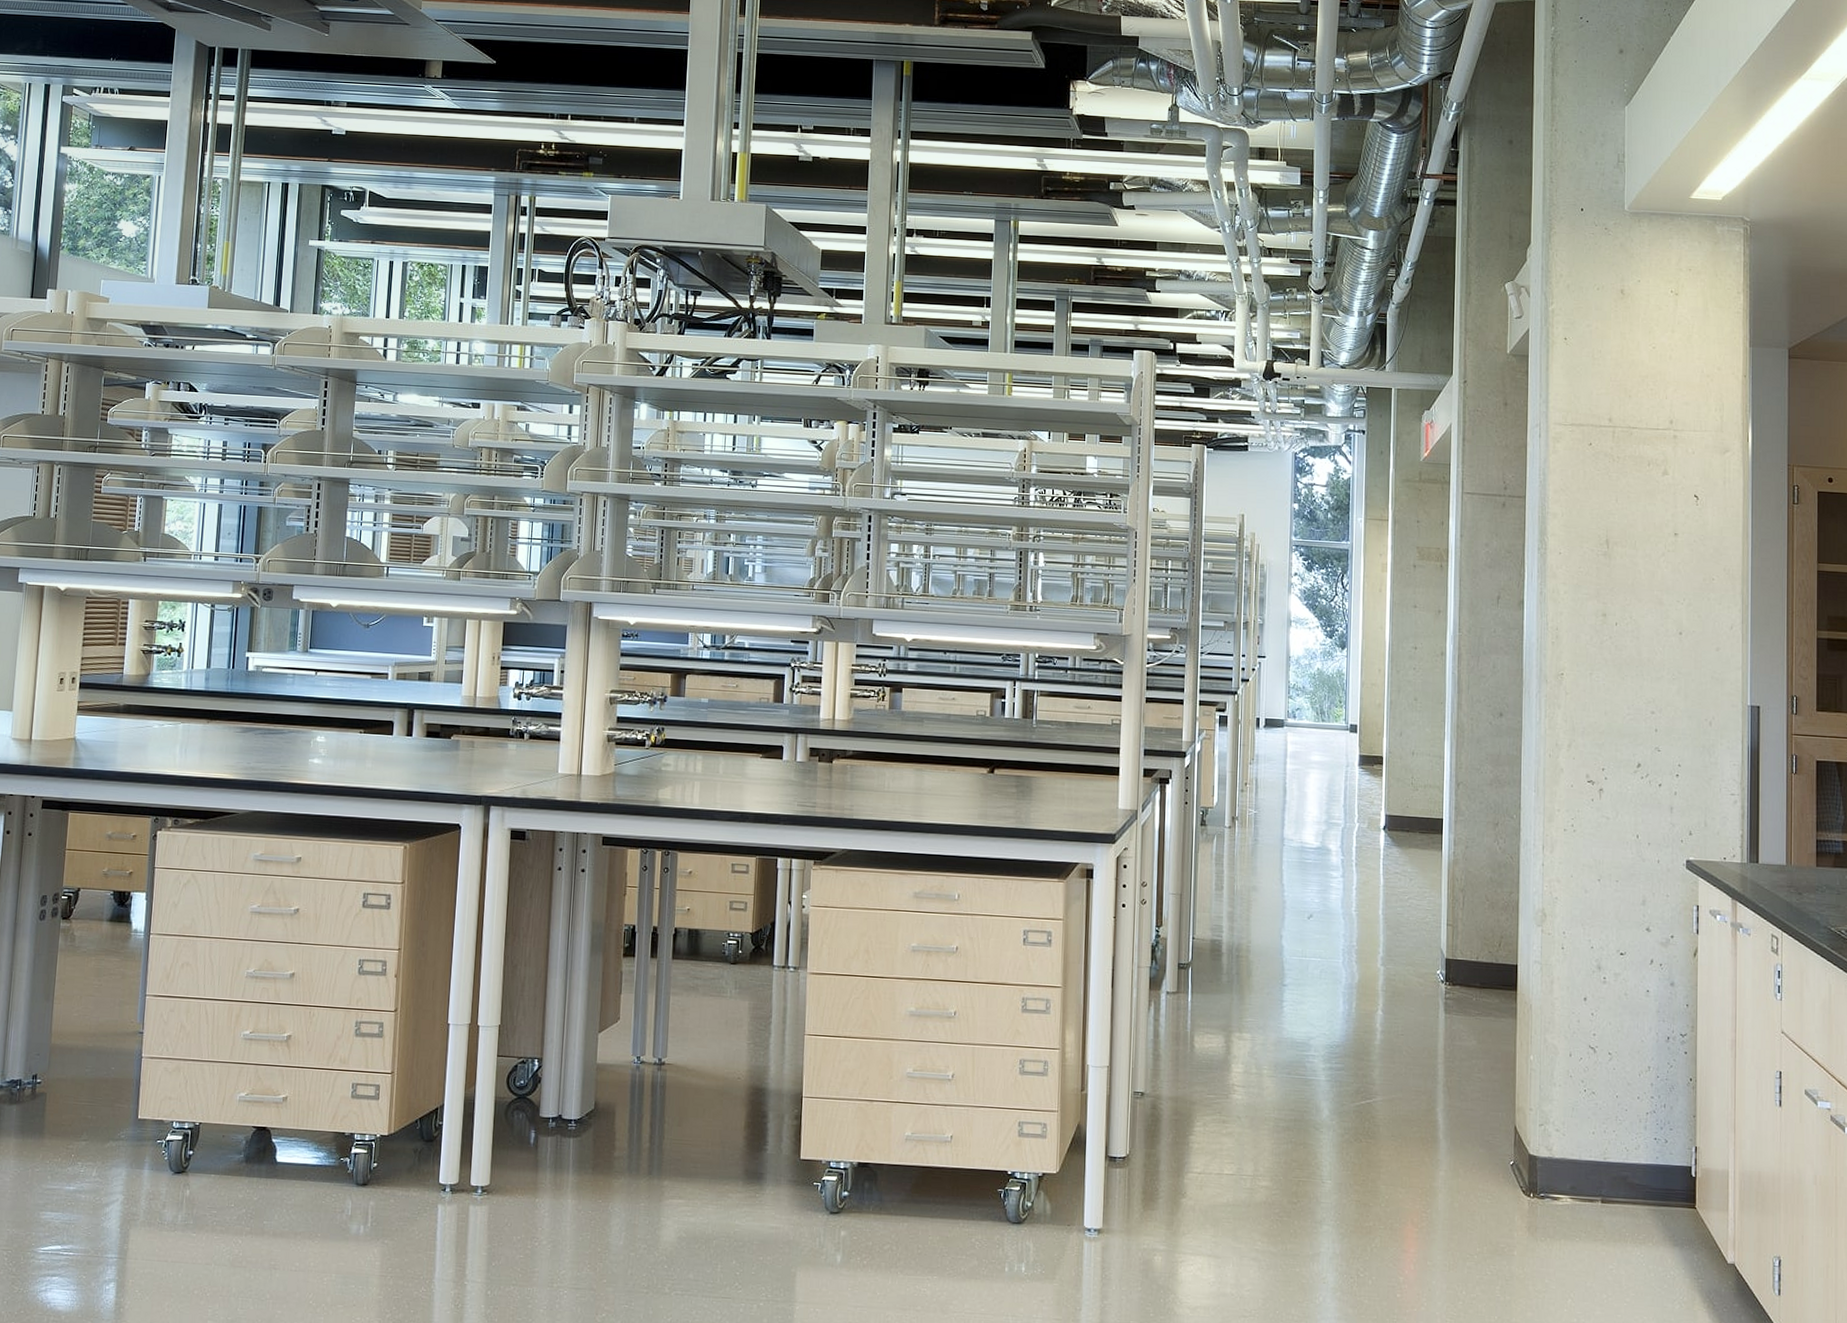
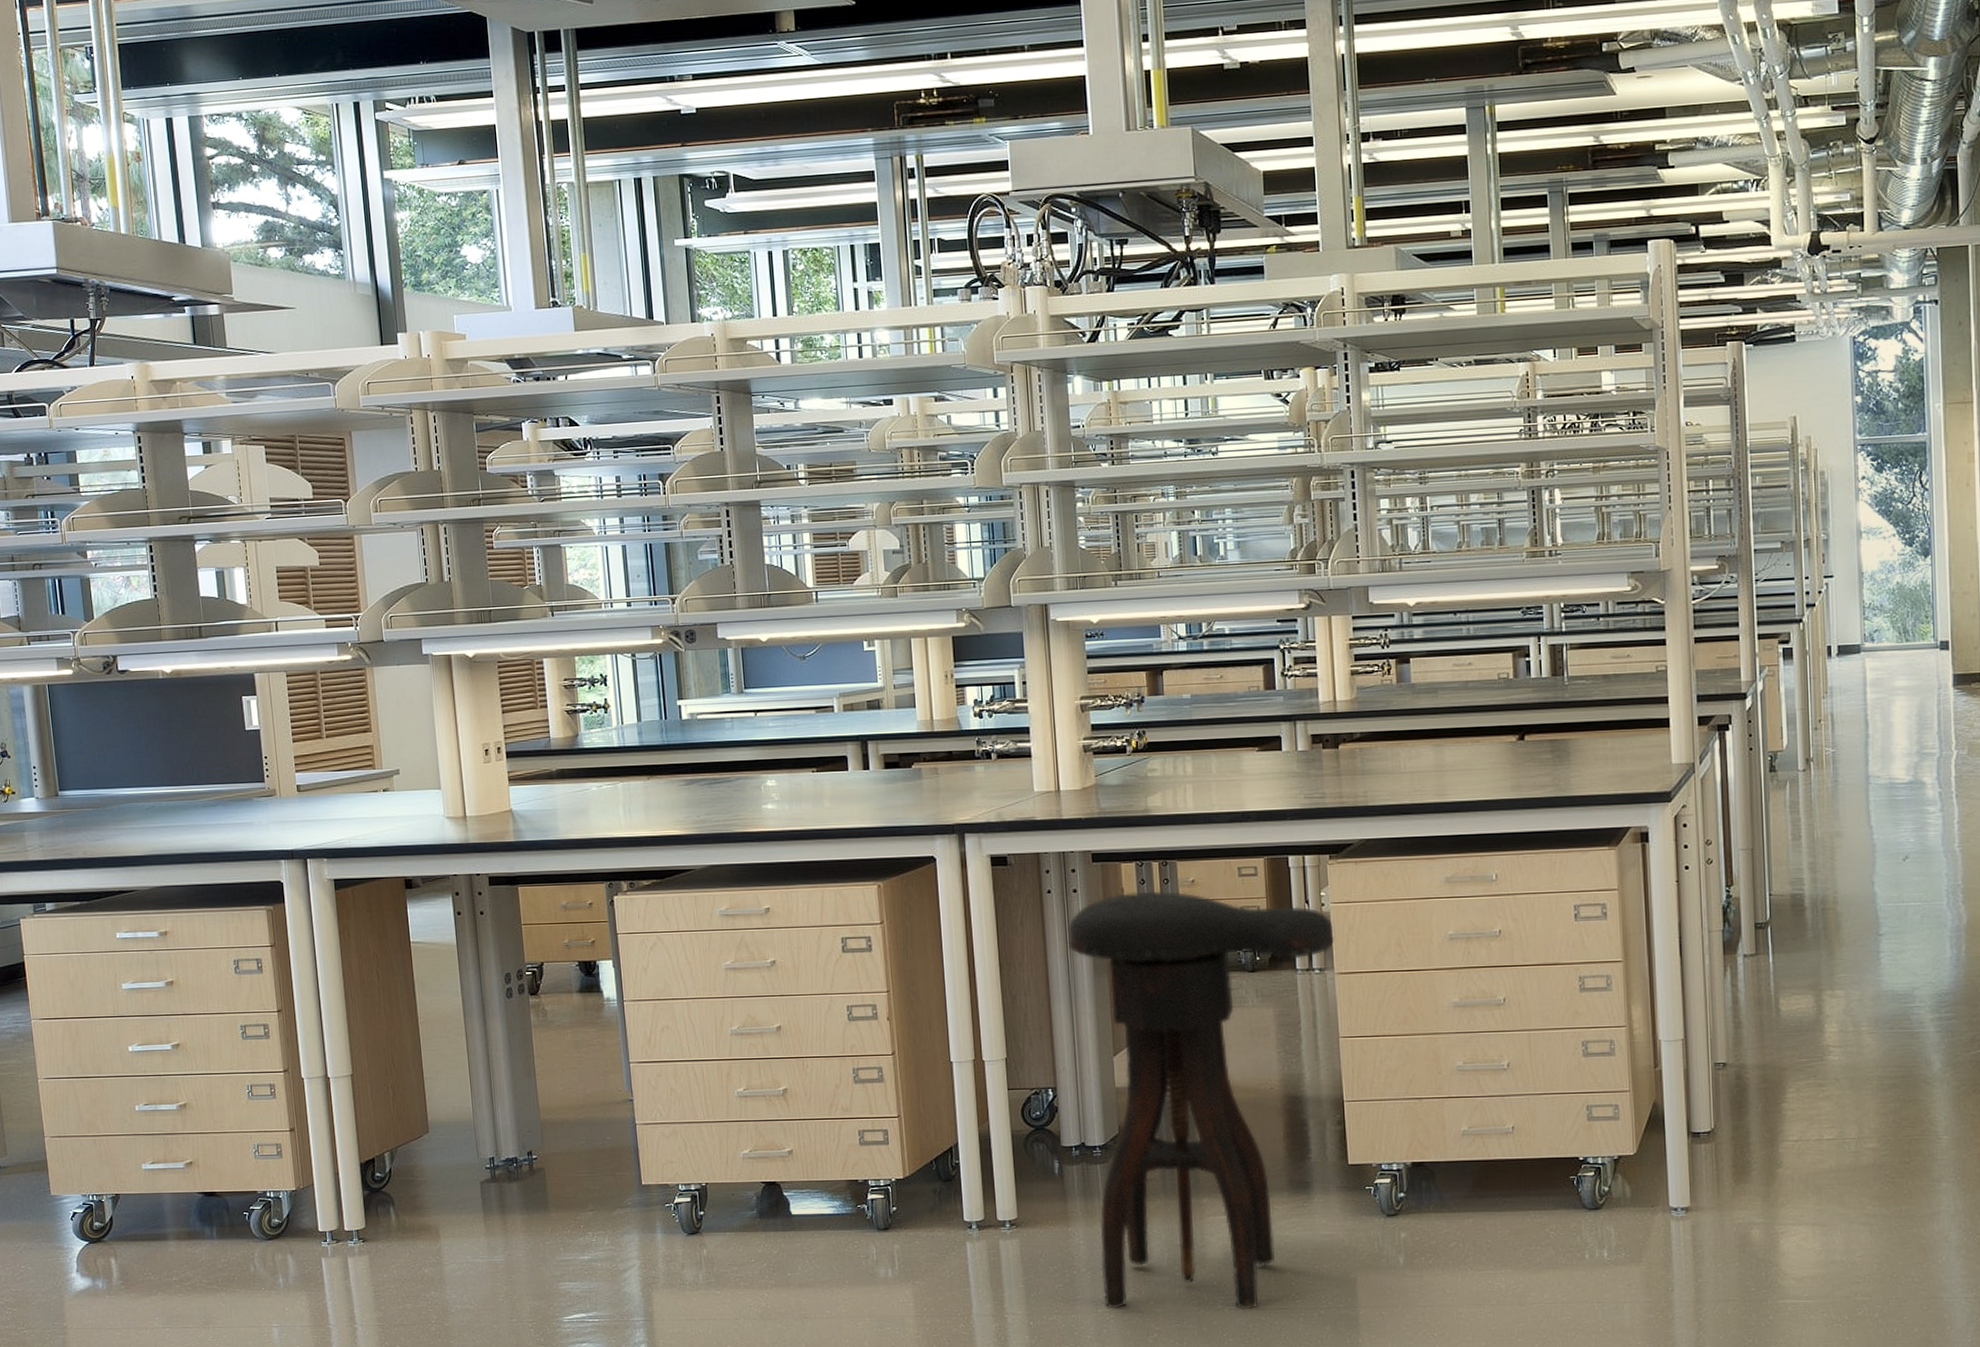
stool: none [560,877,811,1297] -> present [1067,891,1335,1310]

